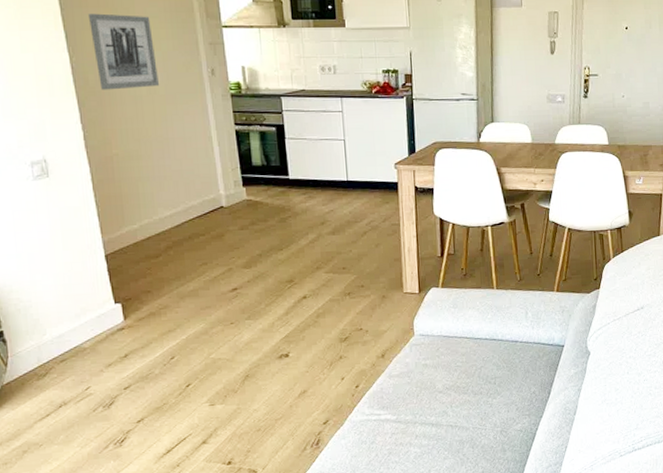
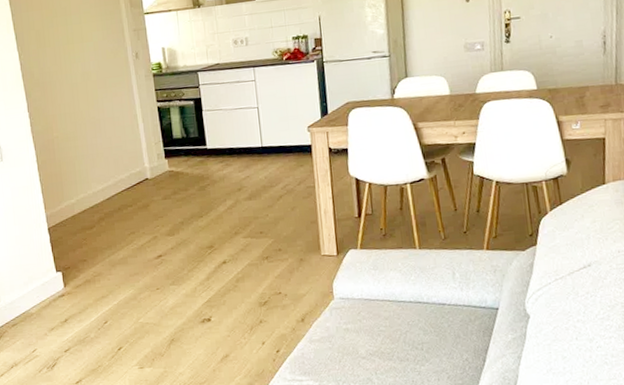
wall art: present [87,13,159,90] -> none [33,12,91,82]

